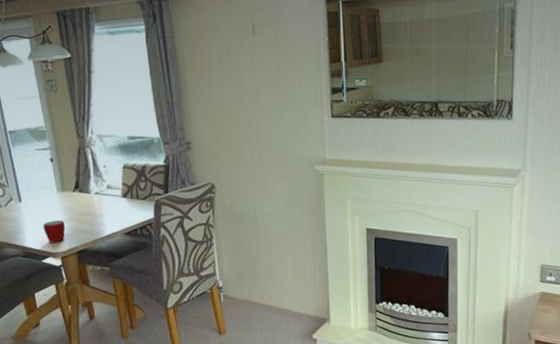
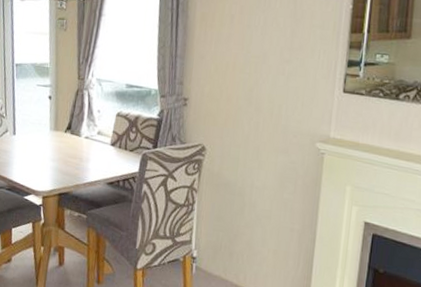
mug: present [43,220,65,243] -> none [31,158,52,182]

